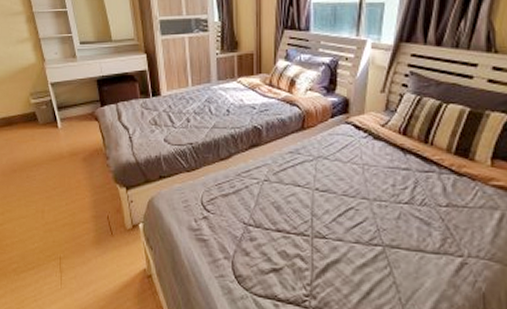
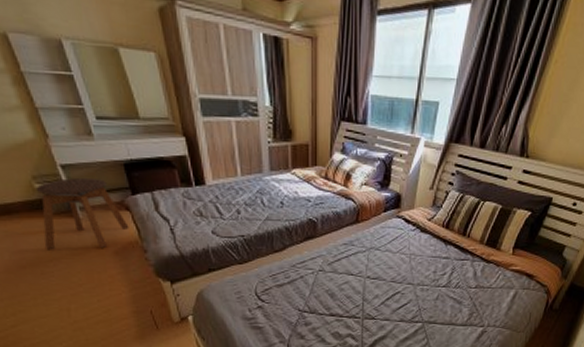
stool: none [31,94,96,155] -> present [35,178,129,249]

